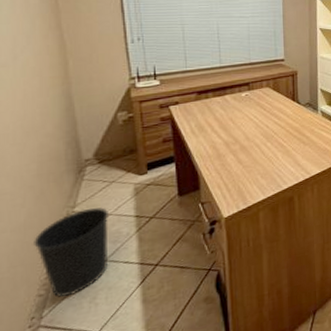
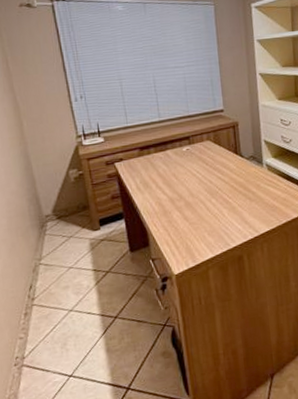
wastebasket: present [34,207,110,297] -> none [11,260,74,341]

